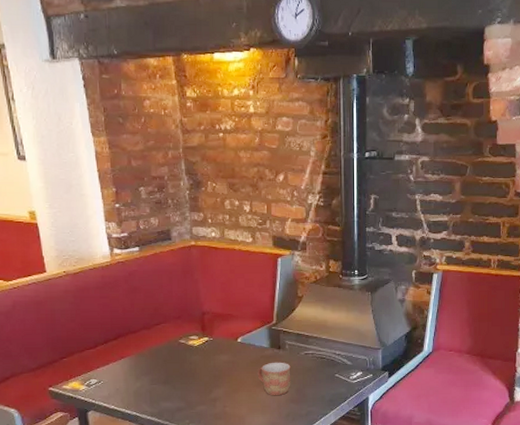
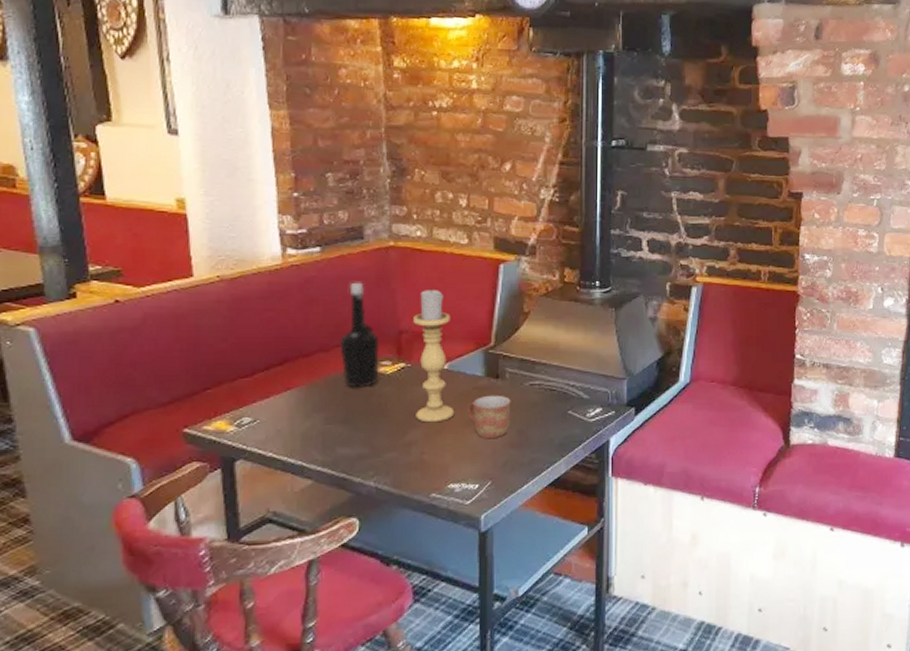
bottle: none [158,274,189,357] -> present [339,282,380,388]
candle holder: none [213,279,248,384] -> present [413,289,455,423]

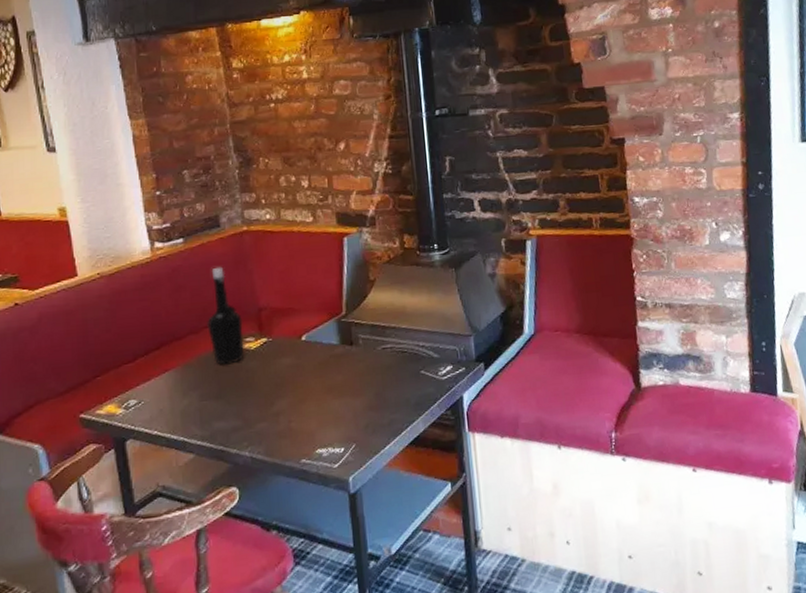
candle holder: present [413,289,455,423] -> none [270,266,316,393]
mug: present [467,395,511,438] -> none [327,360,368,403]

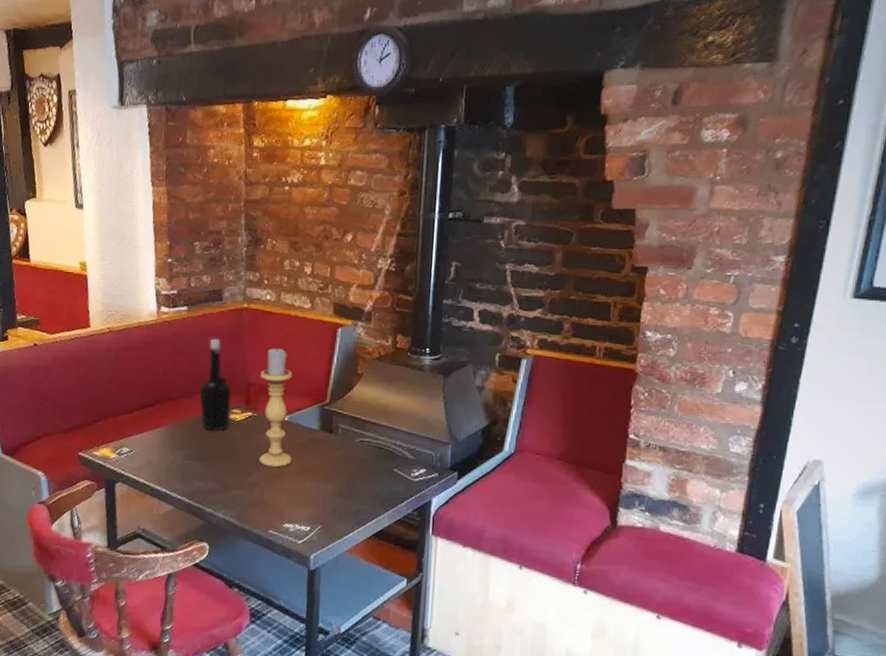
candle holder: none [270,266,316,393] -> present [259,347,293,468]

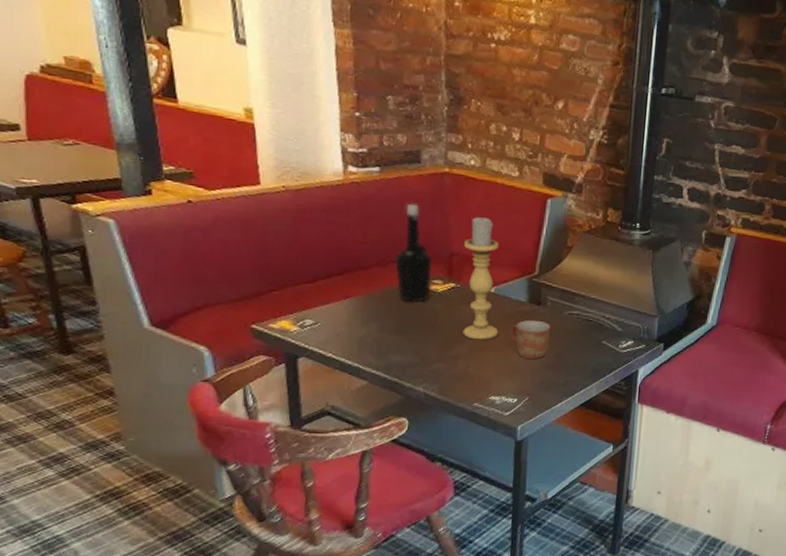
mug: none [303,447,342,487] -> present [510,319,551,359]

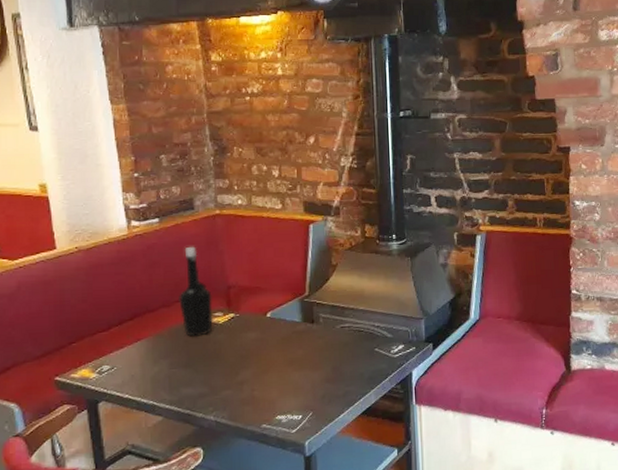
candle holder: present [463,216,499,340] -> none [239,249,278,364]
mug: present [510,319,551,359] -> none [288,337,326,375]

